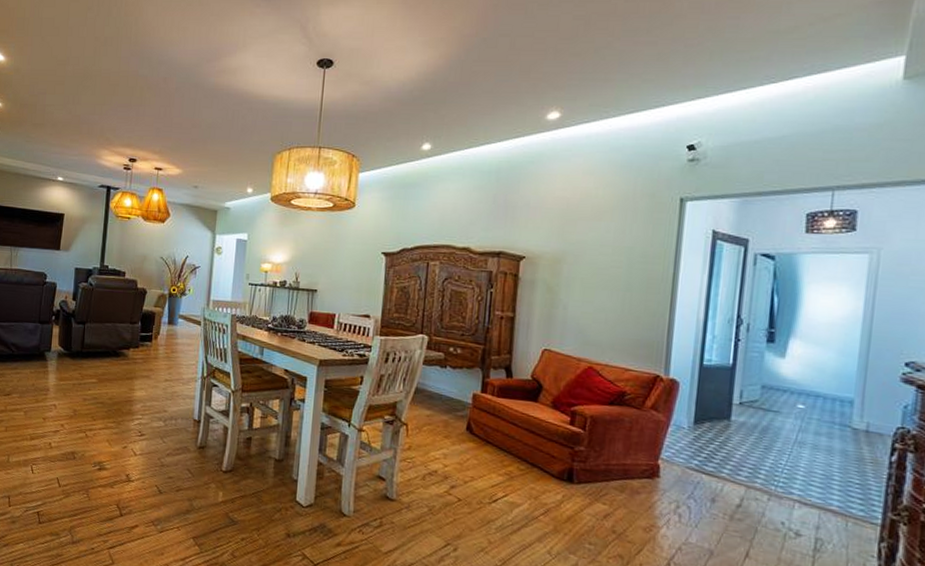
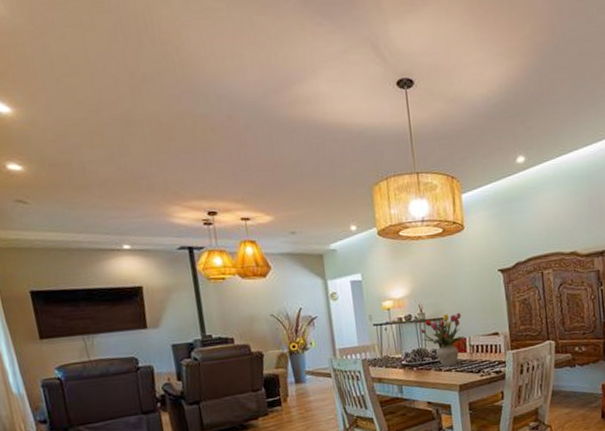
flower arrangement: none [290,286,335,340] -> present [420,312,465,368]

